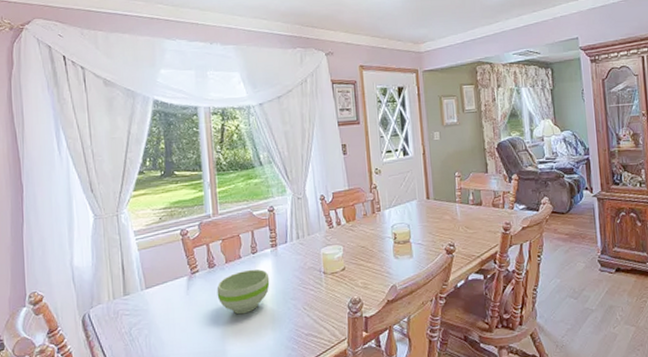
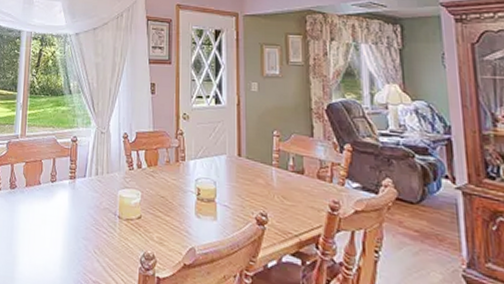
bowl: present [216,269,270,315] -> none [14,197,65,244]

